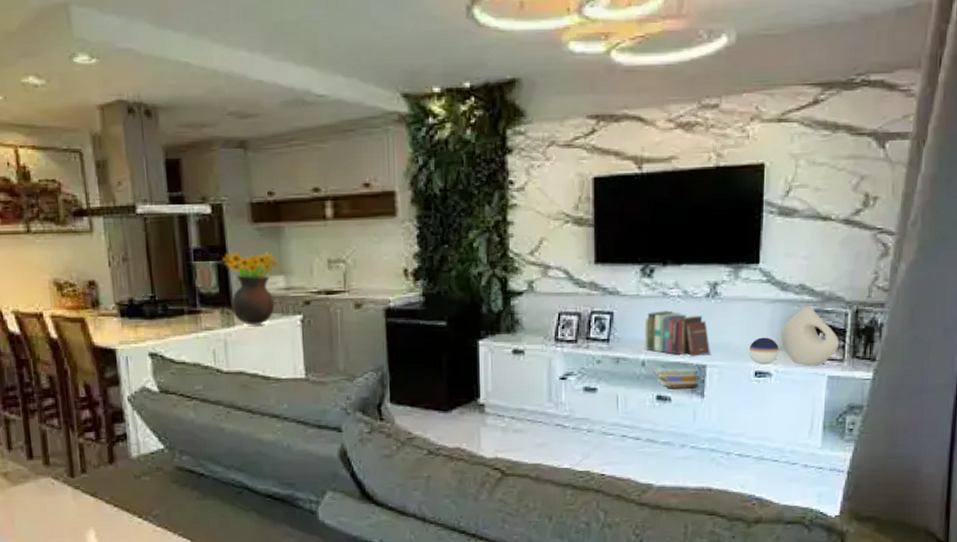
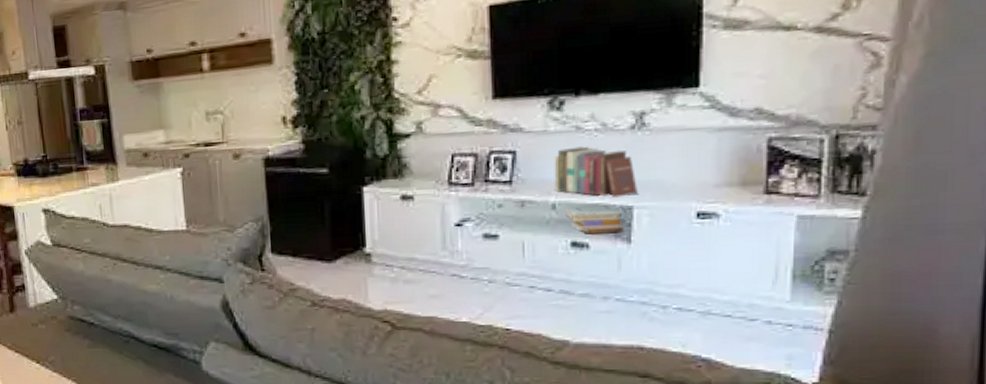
flower arrangement: present [222,250,278,326] -> none [106,108,158,180]
speaker: present [748,337,780,365] -> none [687,172,730,205]
vase: present [781,305,840,366] -> none [732,132,813,205]

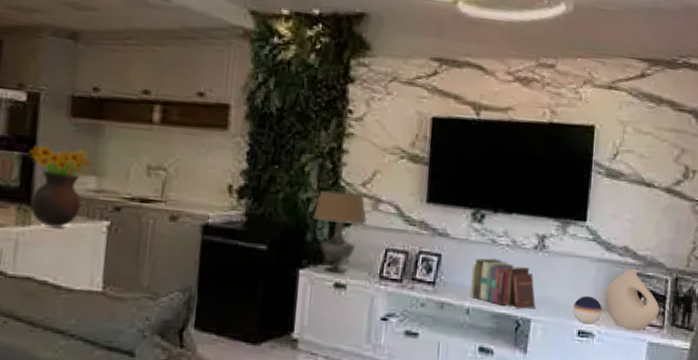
flower arrangement: none [106,108,158,180] -> present [30,142,92,228]
table lamp: none [369,102,427,186] -> present [313,190,367,273]
books: present [562,205,623,234] -> none [475,312,523,343]
speaker: none [687,172,730,205] -> present [572,296,603,325]
vase: none [732,132,813,205] -> present [604,268,660,331]

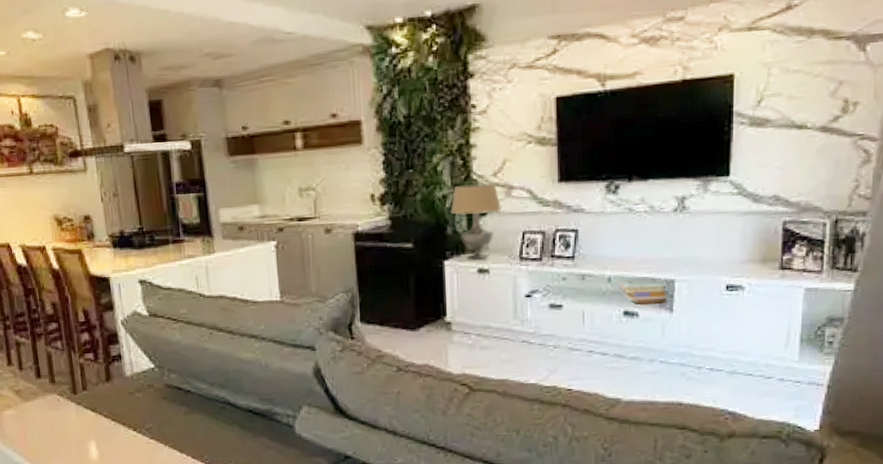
flower arrangement: present [30,142,92,228] -> none [202,183,253,253]
books: present [470,258,535,310] -> none [610,226,679,272]
books: none [475,312,523,343] -> present [617,278,667,304]
speaker: present [572,296,603,325] -> none [719,250,753,279]
vase: present [604,268,660,331] -> none [754,216,817,279]

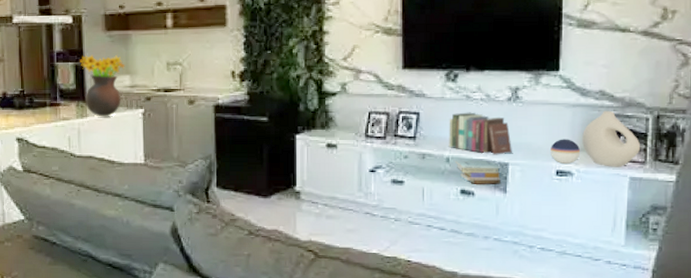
flower arrangement: none [202,183,253,253] -> present [80,53,125,117]
table lamp: present [450,183,501,260] -> none [303,67,350,135]
books: none [610,226,679,272] -> present [448,112,512,155]
speaker: none [719,250,753,279] -> present [549,139,581,165]
vase: none [754,216,817,279] -> present [582,110,641,167]

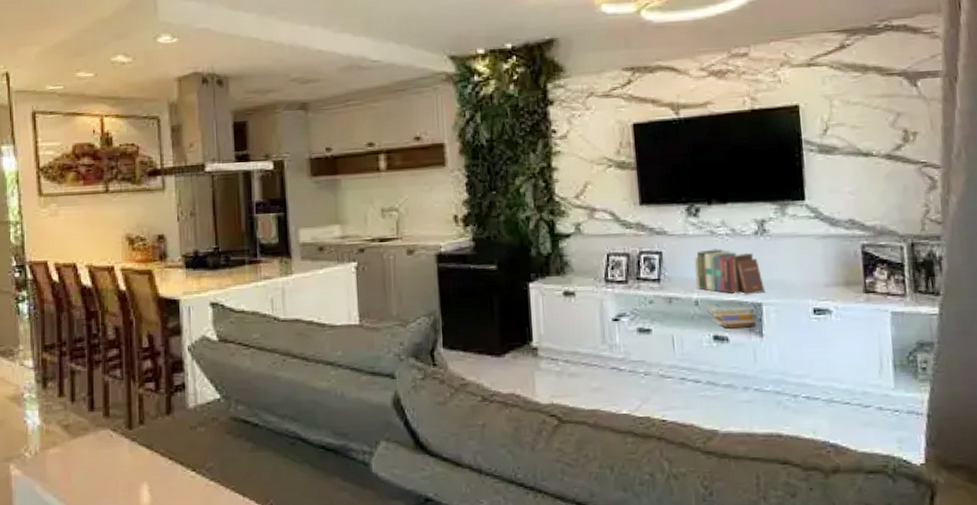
flower arrangement: present [80,53,125,117] -> none [283,203,334,274]
speaker: present [549,139,581,165] -> none [804,273,837,302]
vase: present [582,110,641,167] -> none [836,240,899,302]

